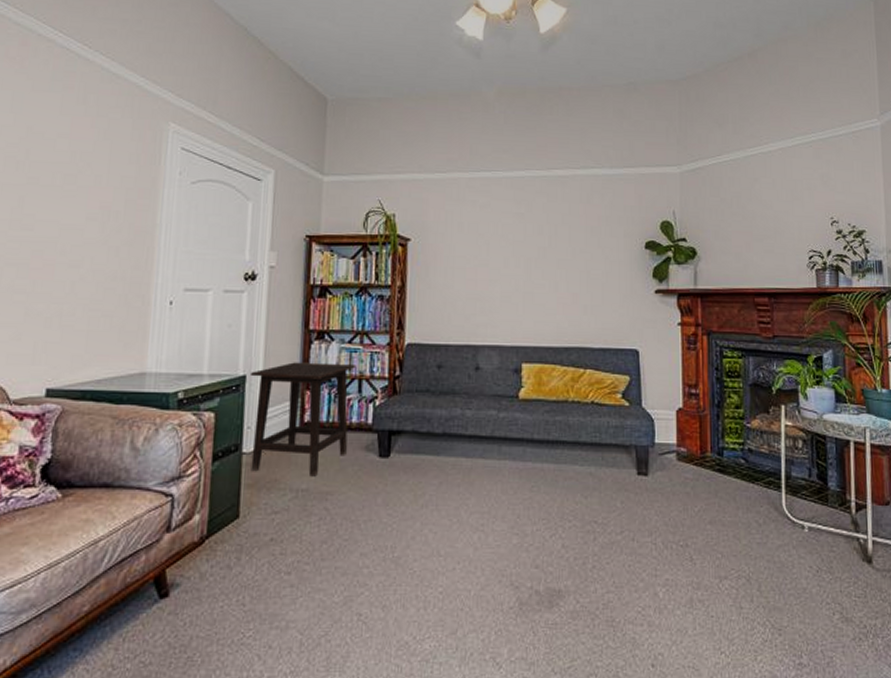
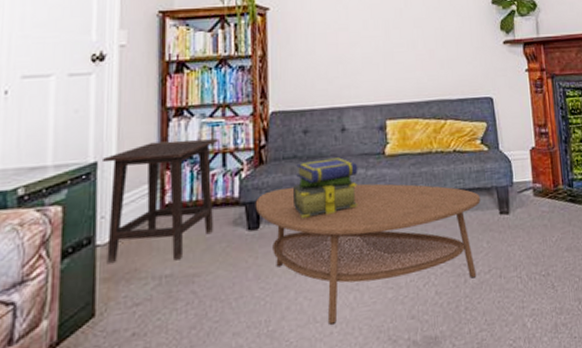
coffee table: none [387,420,617,560] -> present [255,183,481,325]
stack of books: none [424,396,490,452] -> present [293,157,358,218]

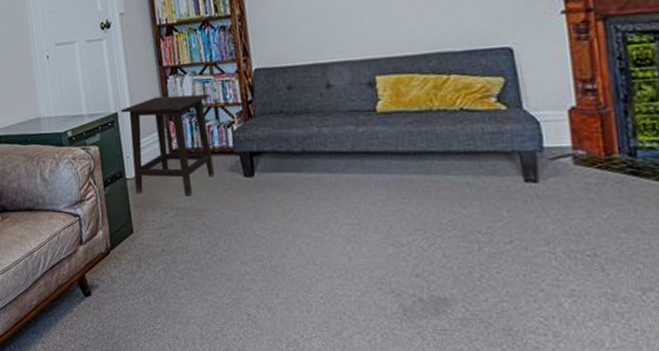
coffee table: present [255,183,481,325] -> none [248,140,498,269]
stack of books: present [293,157,358,218] -> none [282,113,350,170]

